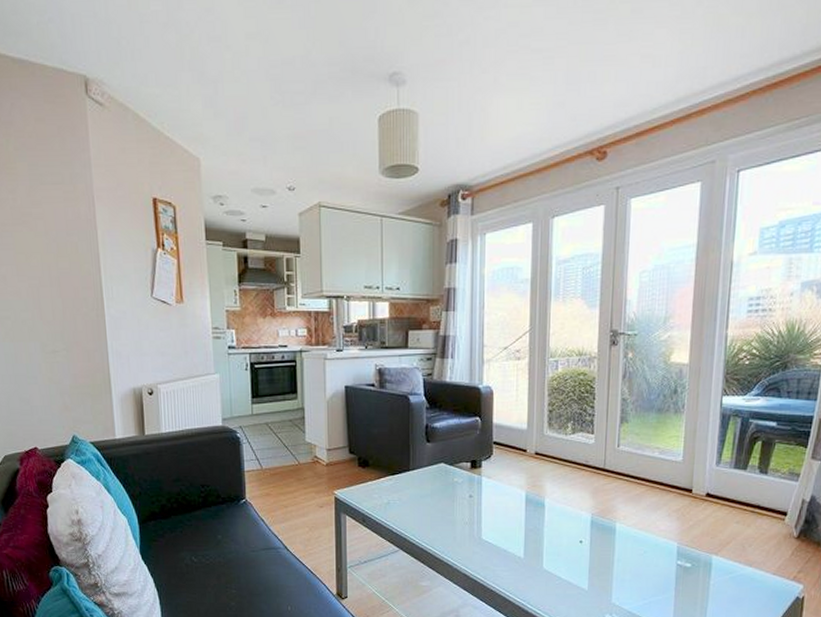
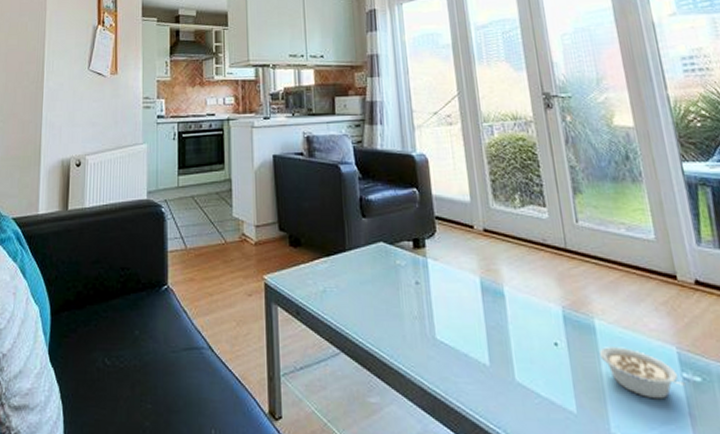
legume: none [614,543,678,580] -> present [598,347,686,400]

